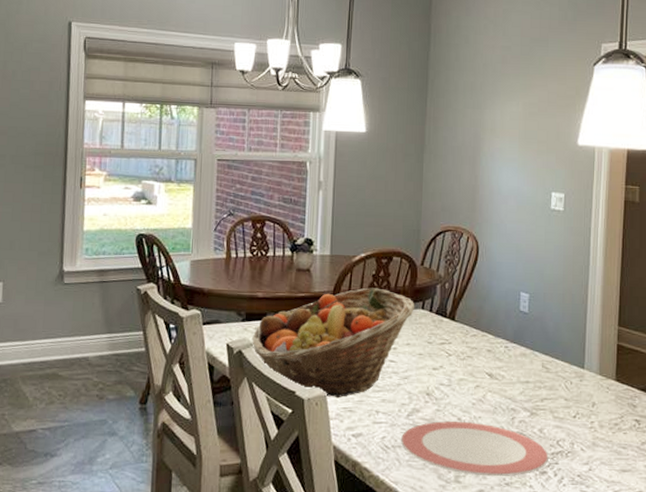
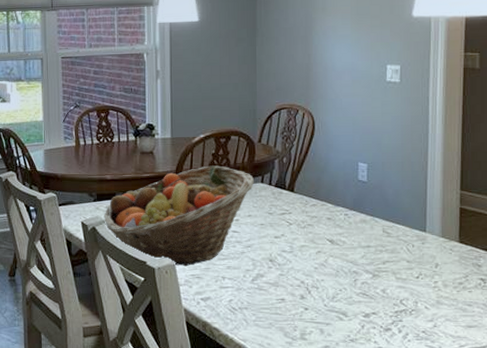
plate: present [401,421,549,477] -> none [248,285,392,334]

